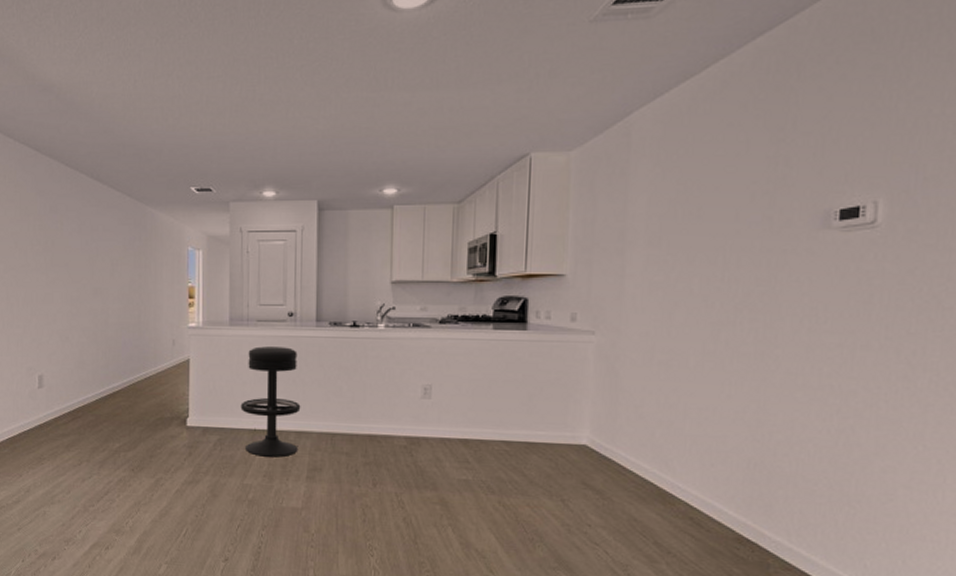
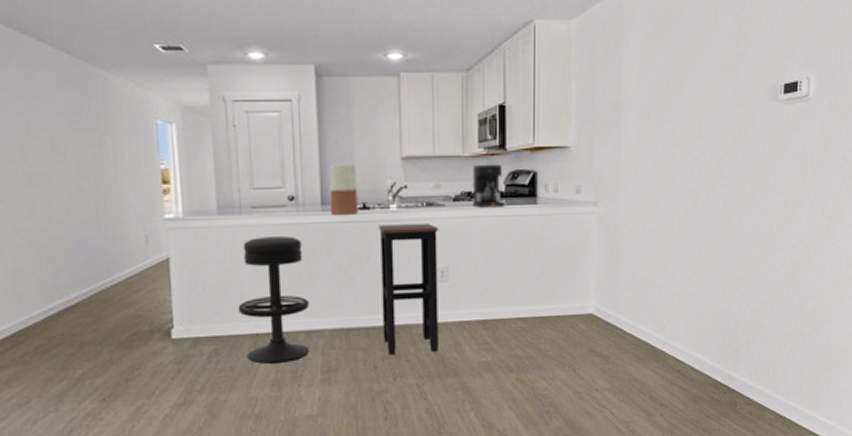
vase: none [323,286,349,332] -> present [329,164,358,217]
bar stool: none [365,342,424,464] -> present [379,224,439,354]
coffee maker: none [458,289,492,332] -> present [472,163,505,209]

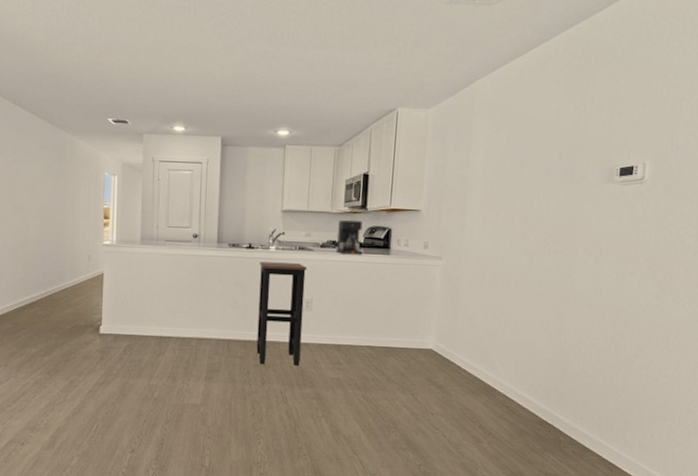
bar stool: present [238,236,310,364] -> none [149,263,202,361]
vase: present [329,164,358,217] -> none [223,212,246,253]

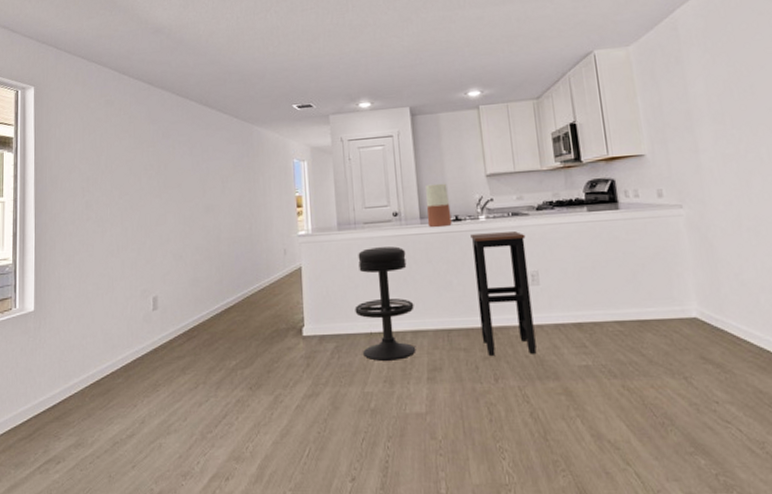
bar stool: none [149,263,202,361] -> present [355,246,416,361]
vase: none [223,212,246,253] -> present [426,183,452,228]
coffee maker: present [335,220,363,256] -> none [552,174,587,217]

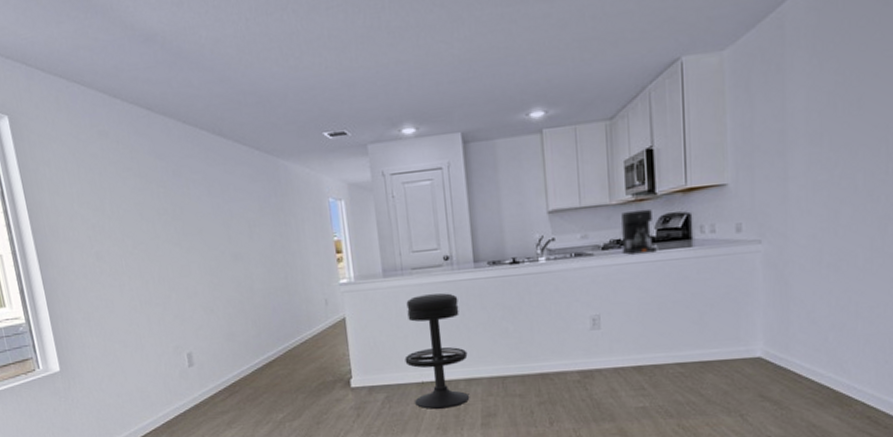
vase: present [426,183,452,228] -> none [480,222,509,273]
bar stool: present [470,231,537,355] -> none [529,273,594,400]
coffee maker: none [552,174,587,217] -> present [621,208,657,256]

